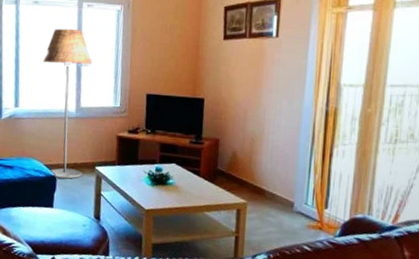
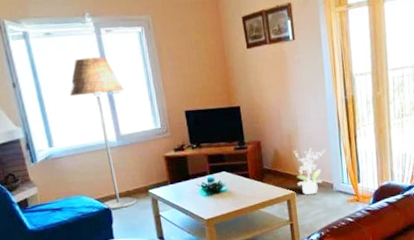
potted plant: none [252,156,292,210] -> present [293,147,325,195]

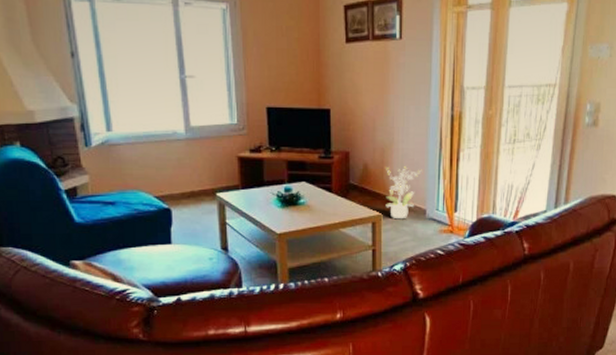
floor lamp: present [69,56,137,209] -> none [135,32,201,210]

